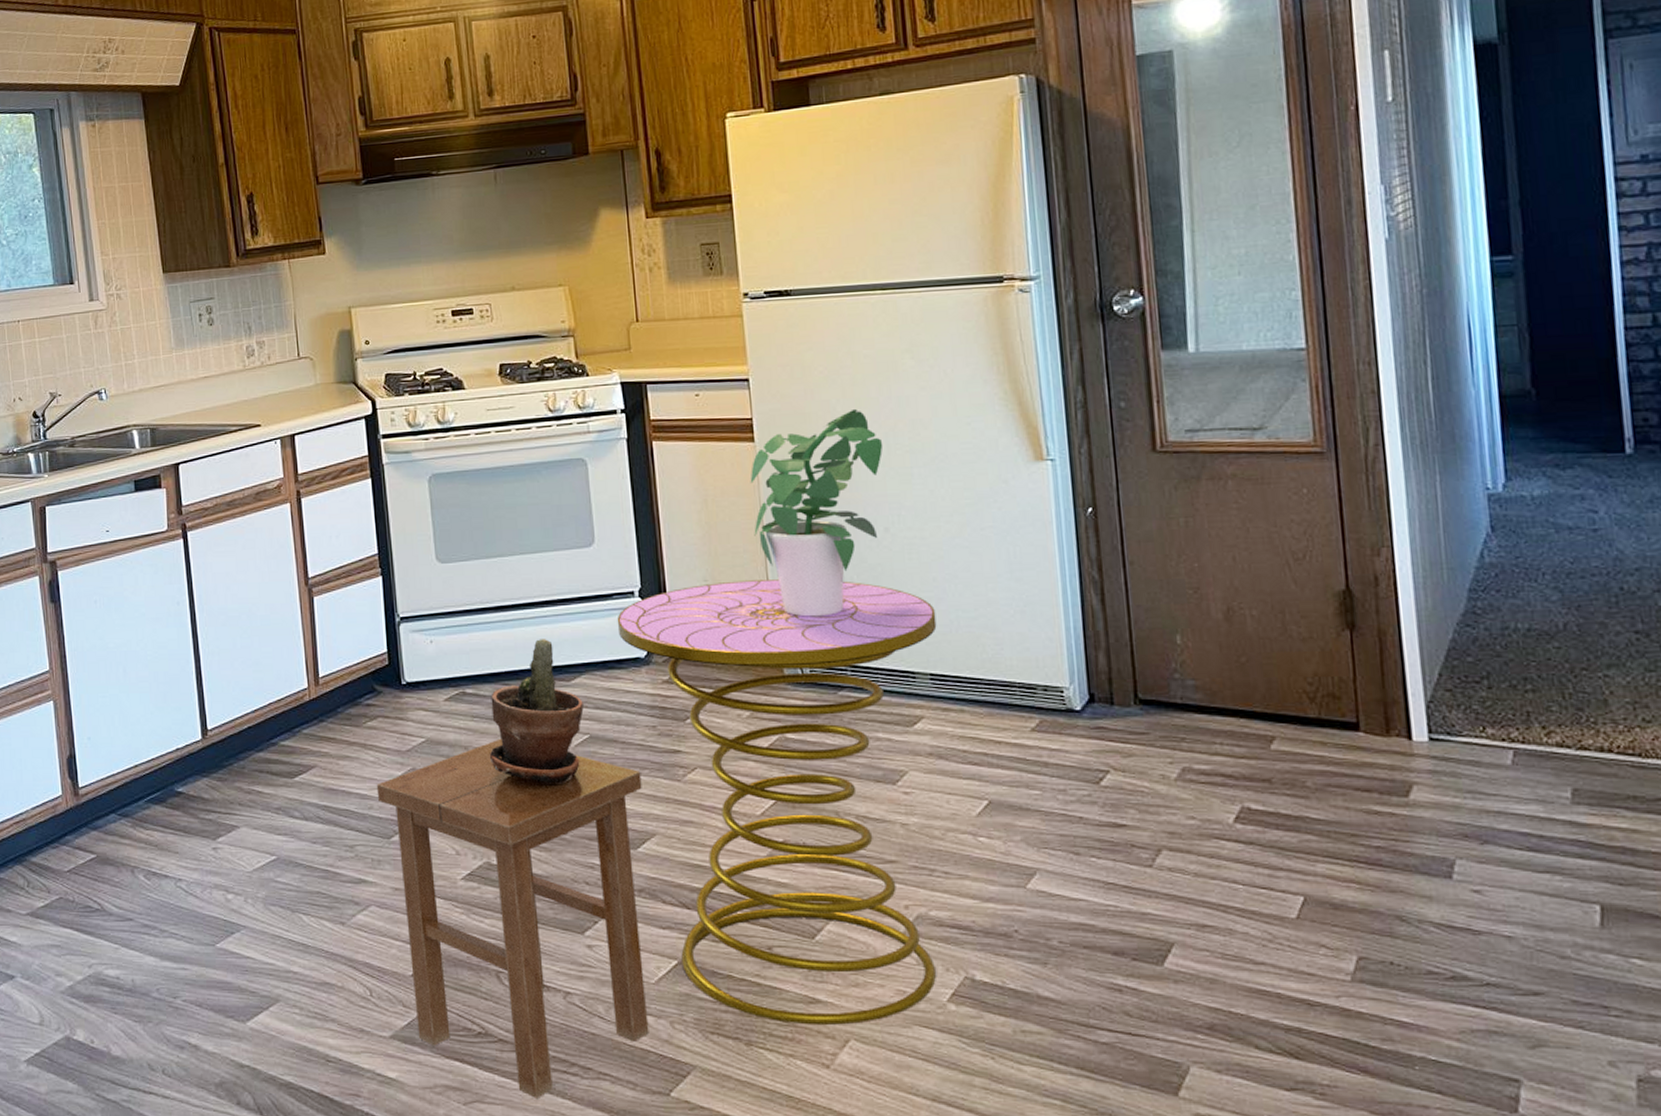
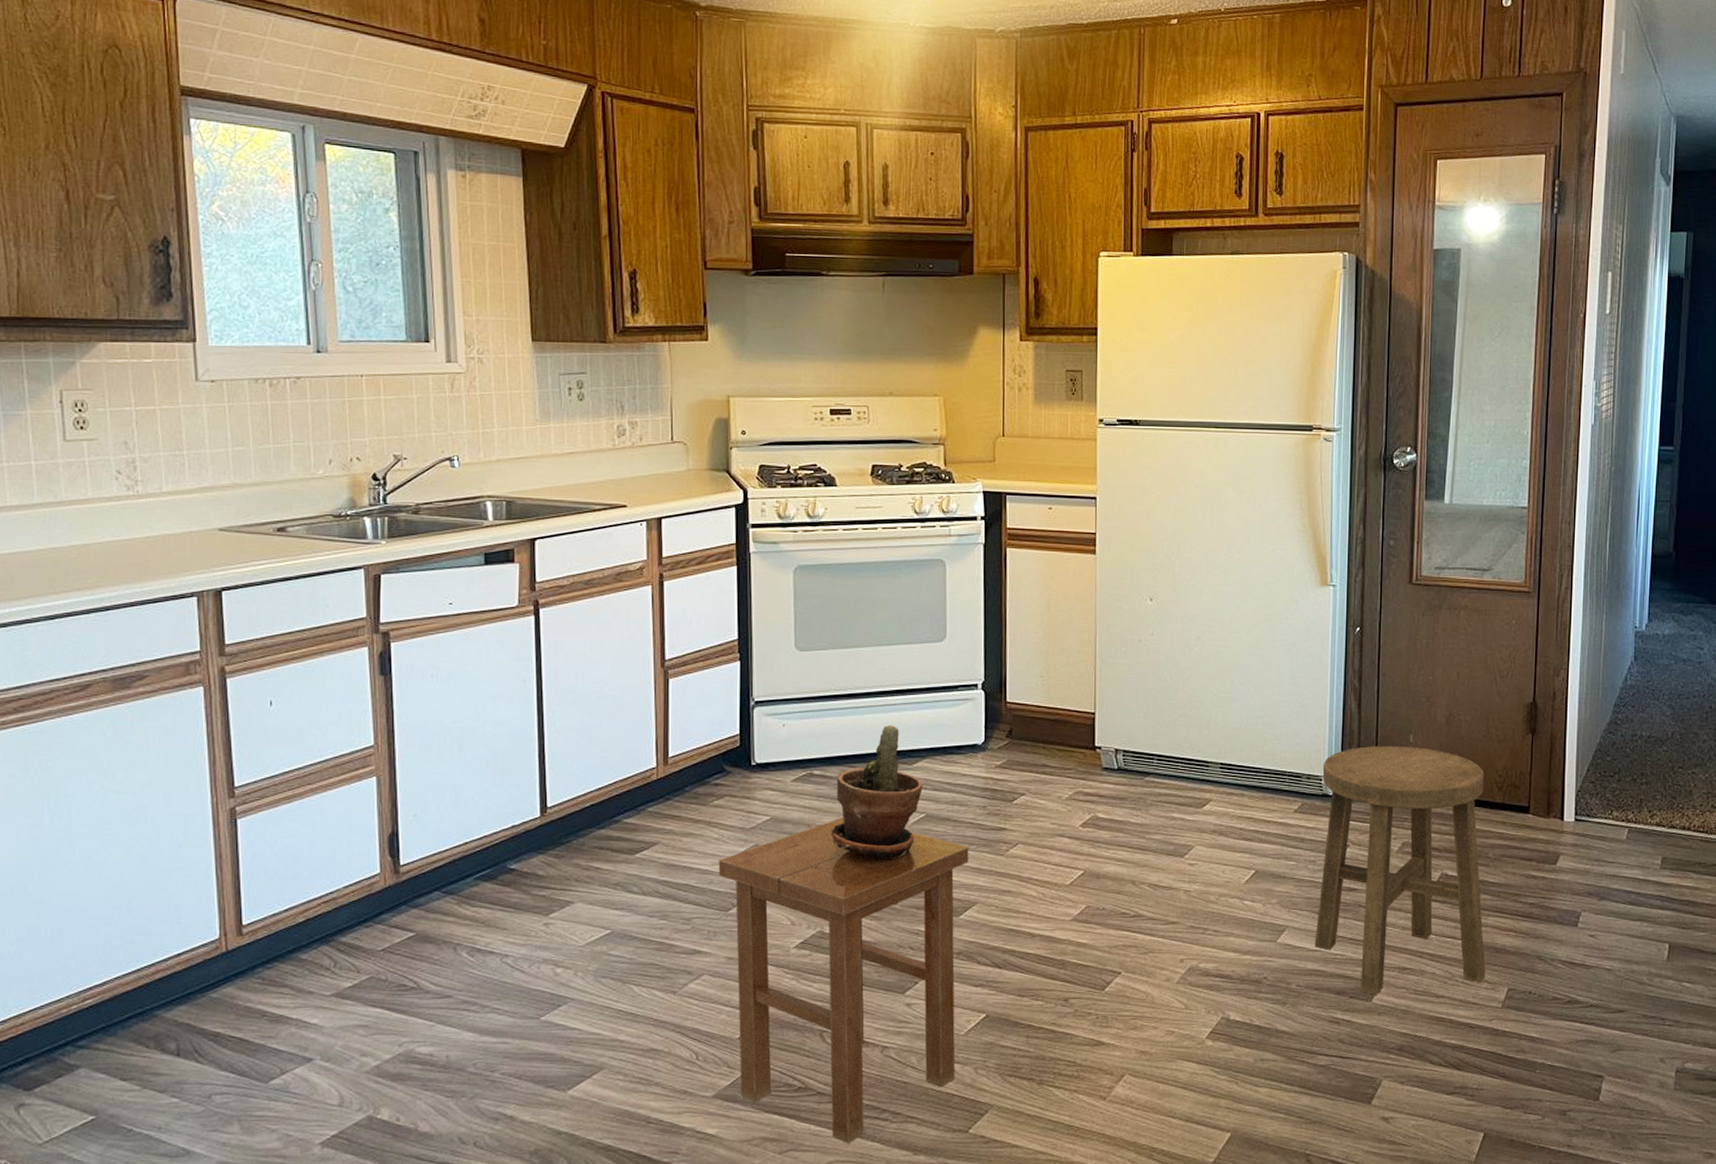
side table: present [617,579,937,1026] -> none [960,678,1230,1064]
potted plant: present [750,408,883,617] -> none [1087,530,1203,712]
stool: none [1062,649,1322,958] -> present [1314,746,1485,995]

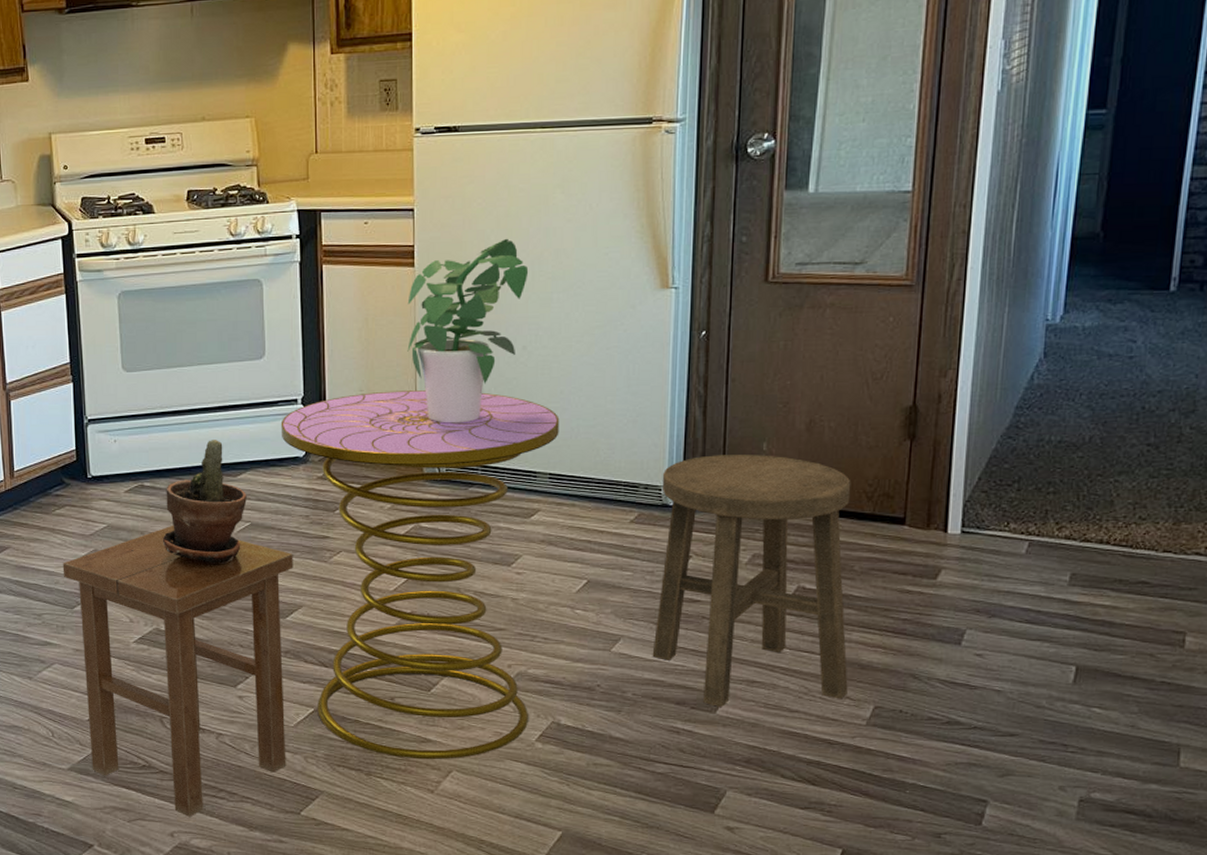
side table: none [960,678,1230,1064] -> present [280,390,560,760]
potted plant: none [1087,530,1203,712] -> present [407,238,529,424]

